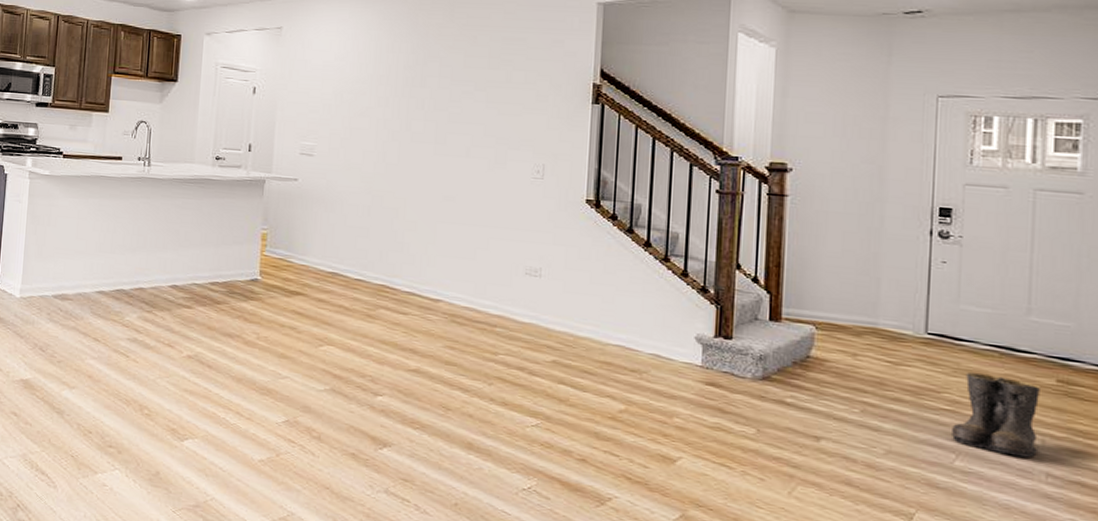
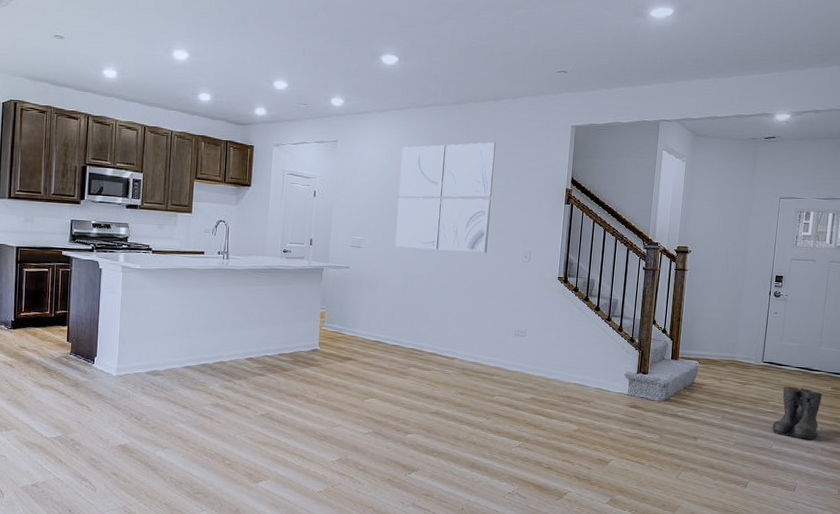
wall art: none [357,26,490,166] -> present [395,142,496,253]

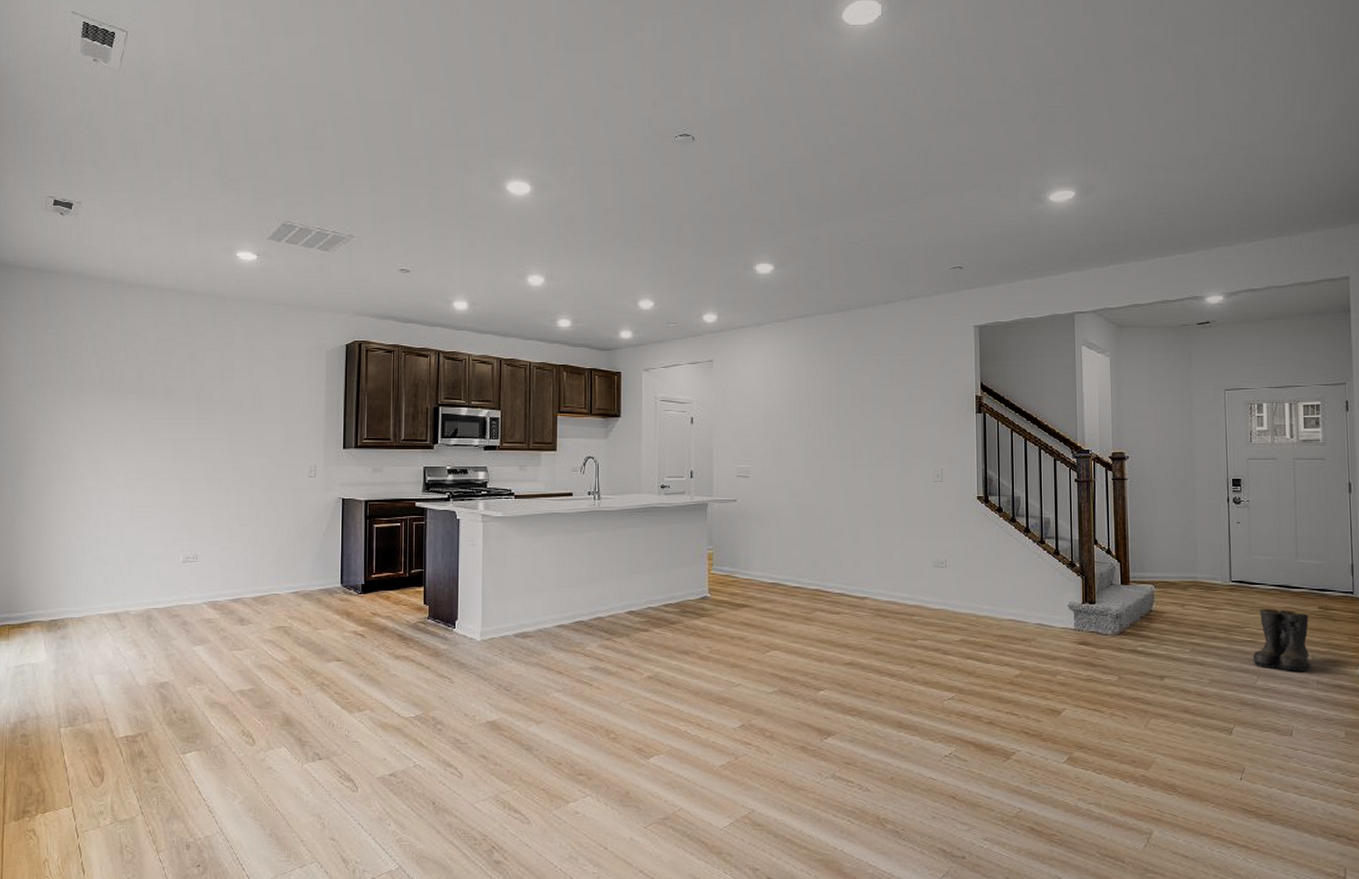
wall art: present [395,142,496,253] -> none [786,350,892,475]

